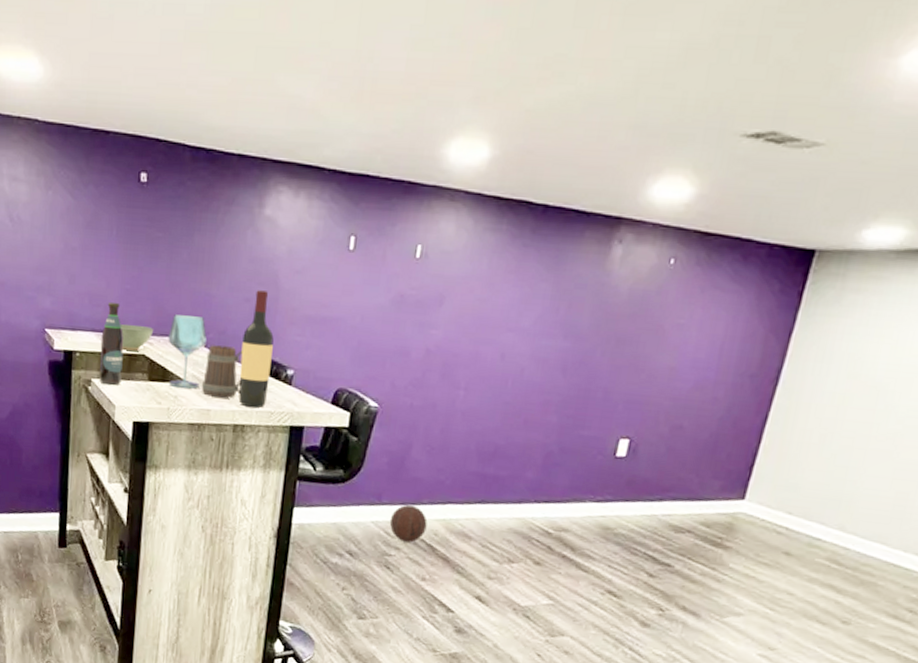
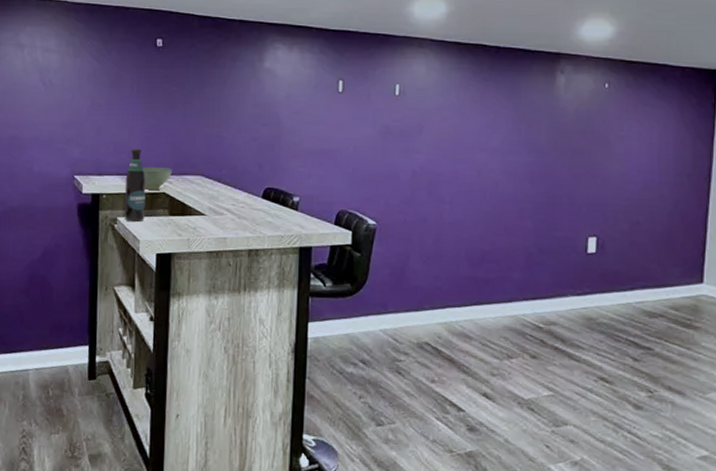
wine glass: present [168,315,208,389] -> none [185,156,221,220]
beer mug: present [201,345,243,398] -> none [217,180,253,226]
wine bottle: present [238,290,274,408] -> none [251,130,279,233]
basketball: present [389,504,428,543] -> none [396,311,431,347]

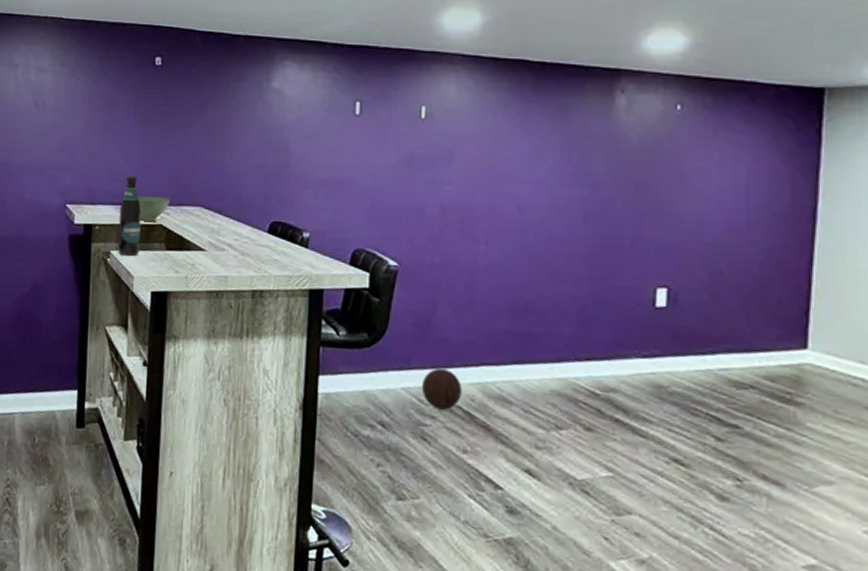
basketball: none [396,311,431,347] -> present [421,368,462,410]

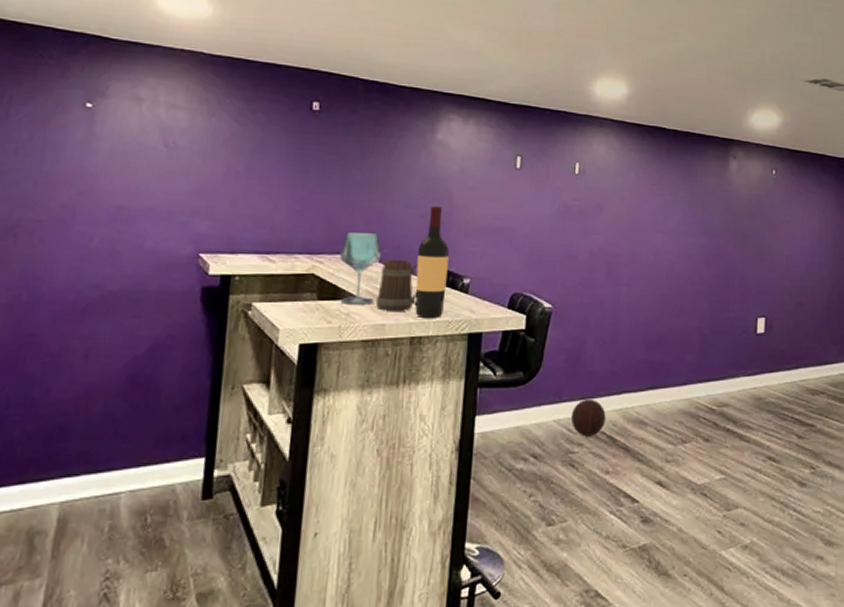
bottle: present [118,175,142,257] -> none [261,223,291,308]
bowl: present [137,196,171,221] -> none [287,244,325,271]
wine glass: none [184,185,223,256] -> present [339,232,382,305]
beer mug: none [218,212,258,264] -> present [375,260,419,311]
wine bottle: none [255,157,288,272] -> present [415,206,449,318]

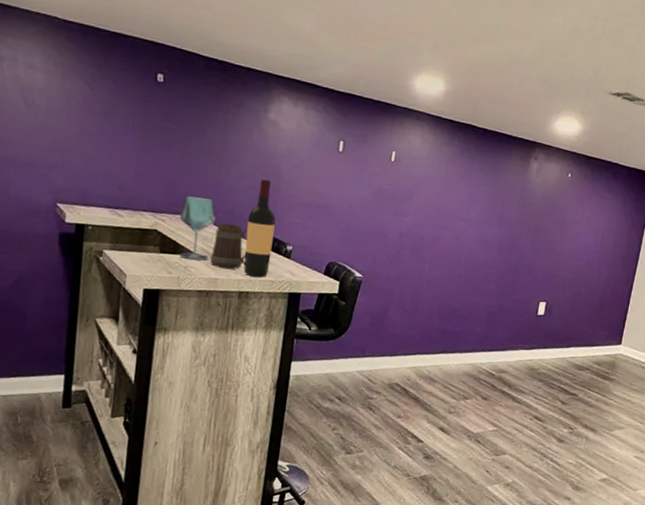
basketball: present [570,398,606,437] -> none [371,356,402,387]

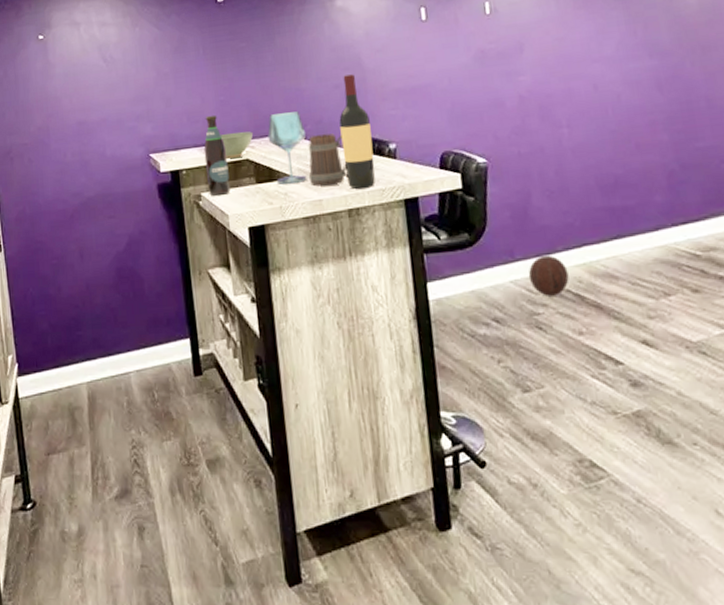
bottle: none [111,182,137,256] -> present [203,114,231,197]
bowl: none [133,202,167,226] -> present [220,131,254,158]
basketball: none [371,356,402,387] -> present [528,255,569,296]

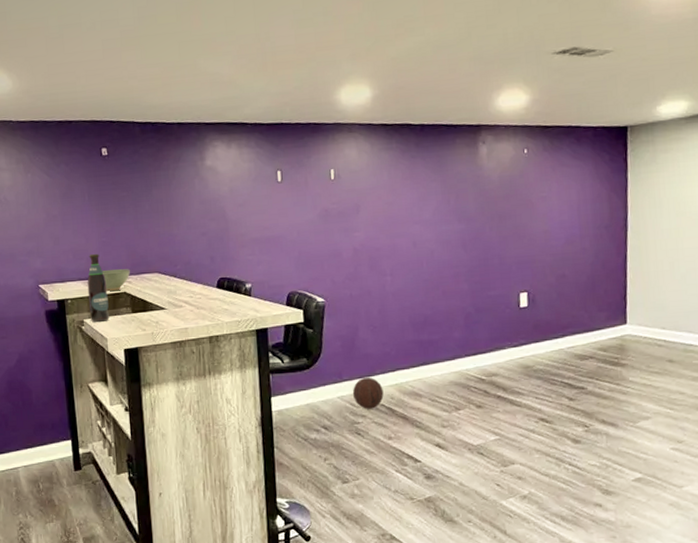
wine glass: present [267,111,307,185] -> none [143,253,177,314]
beer mug: present [308,133,348,187] -> none [177,273,211,317]
wine bottle: present [339,74,375,189] -> none [204,224,233,320]

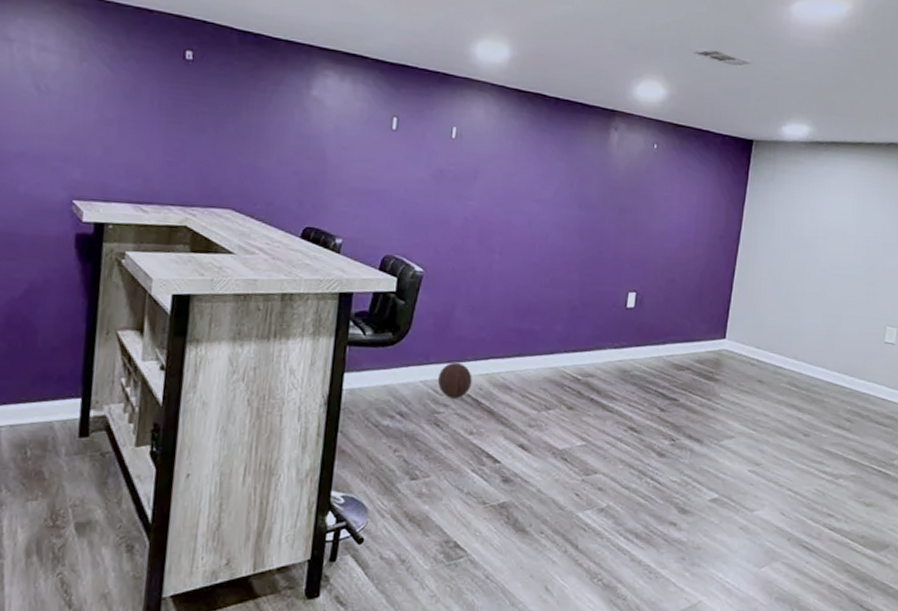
bottle: present [87,253,110,323] -> none [135,173,164,258]
bowl: present [101,269,131,291] -> none [160,196,198,223]

